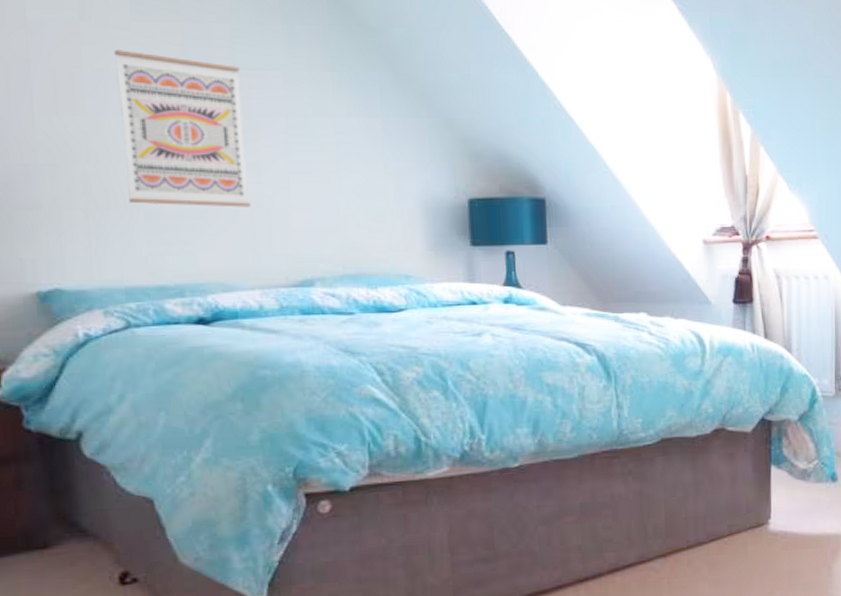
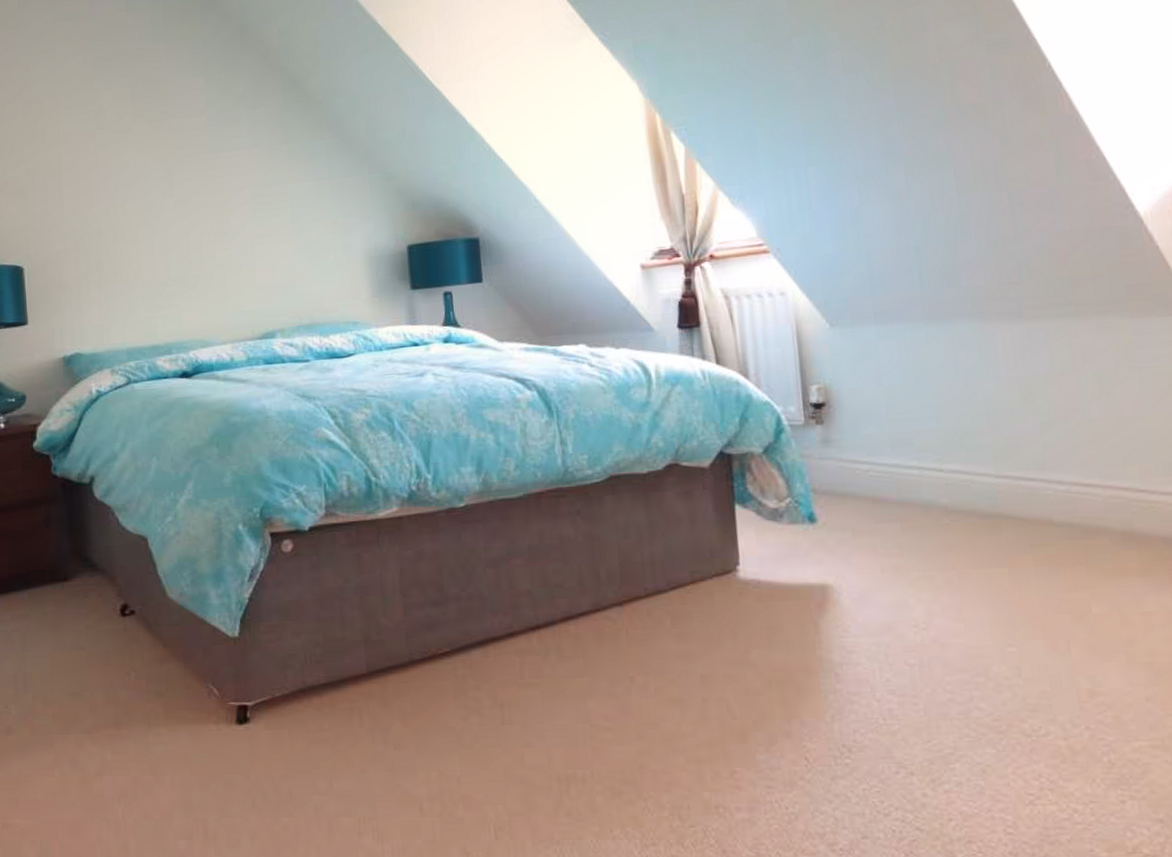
wall art: present [113,50,251,207] -> none [120,149,223,276]

